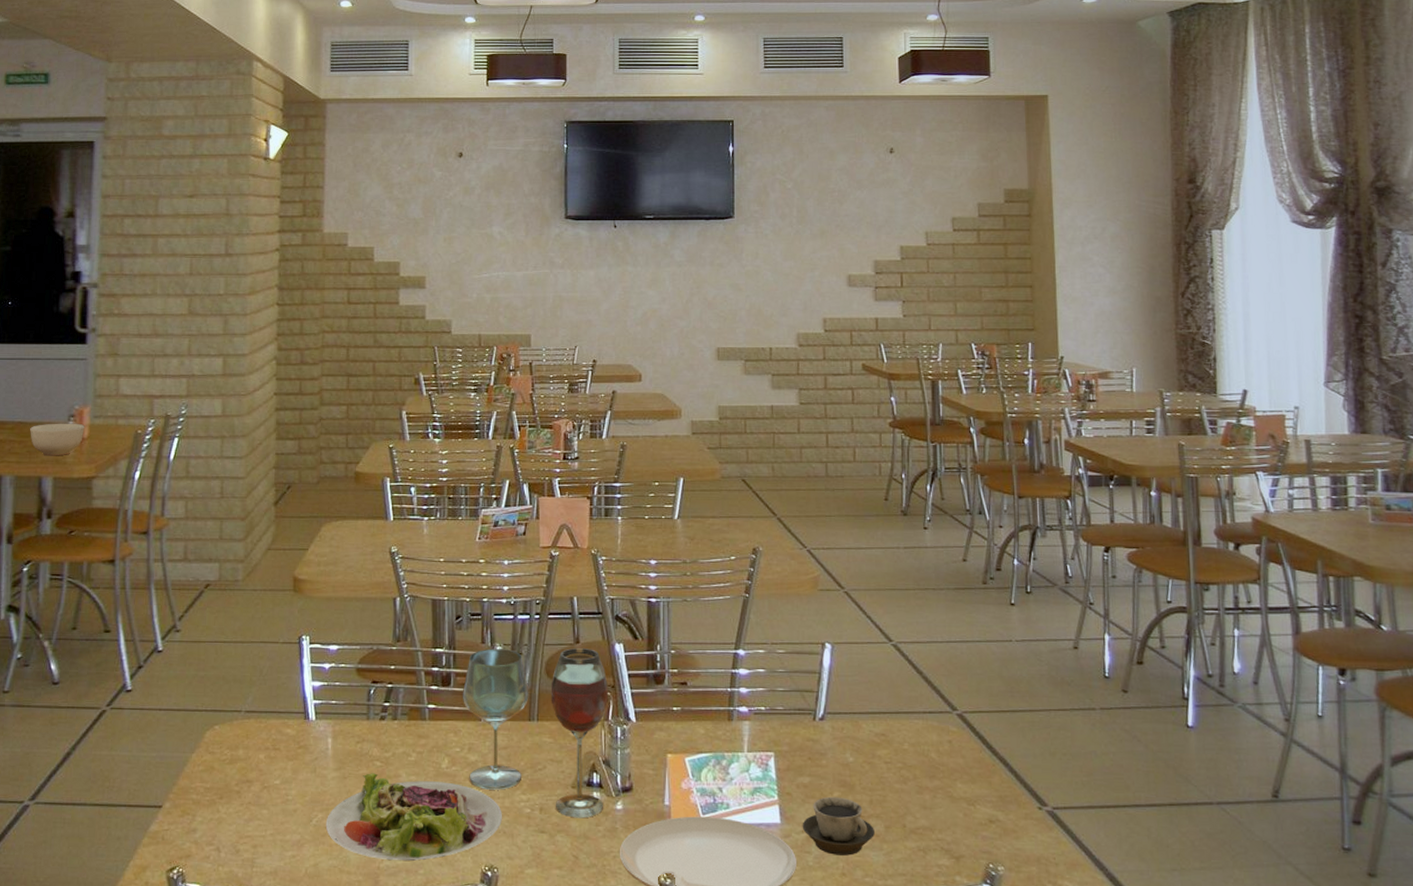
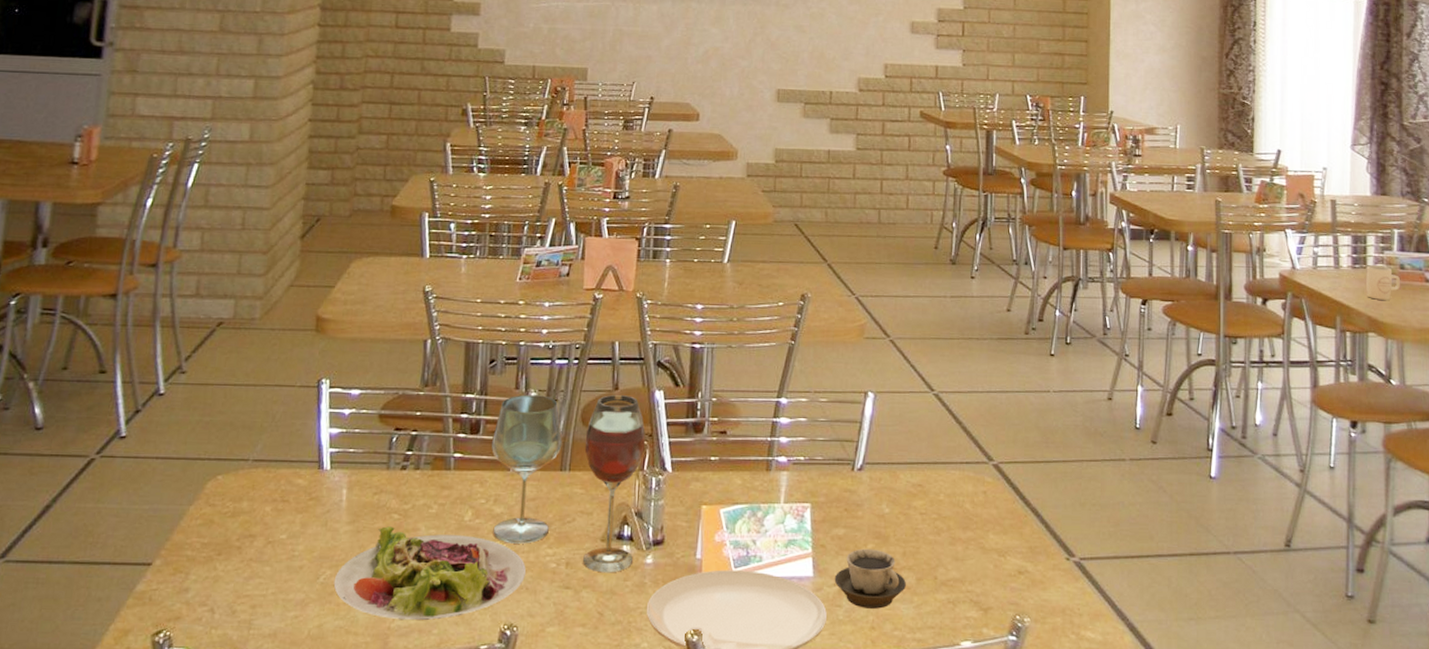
bowl: present [30,423,85,456] -> none [29,143,93,180]
mug: none [1348,507,1387,543] -> present [1365,265,1400,300]

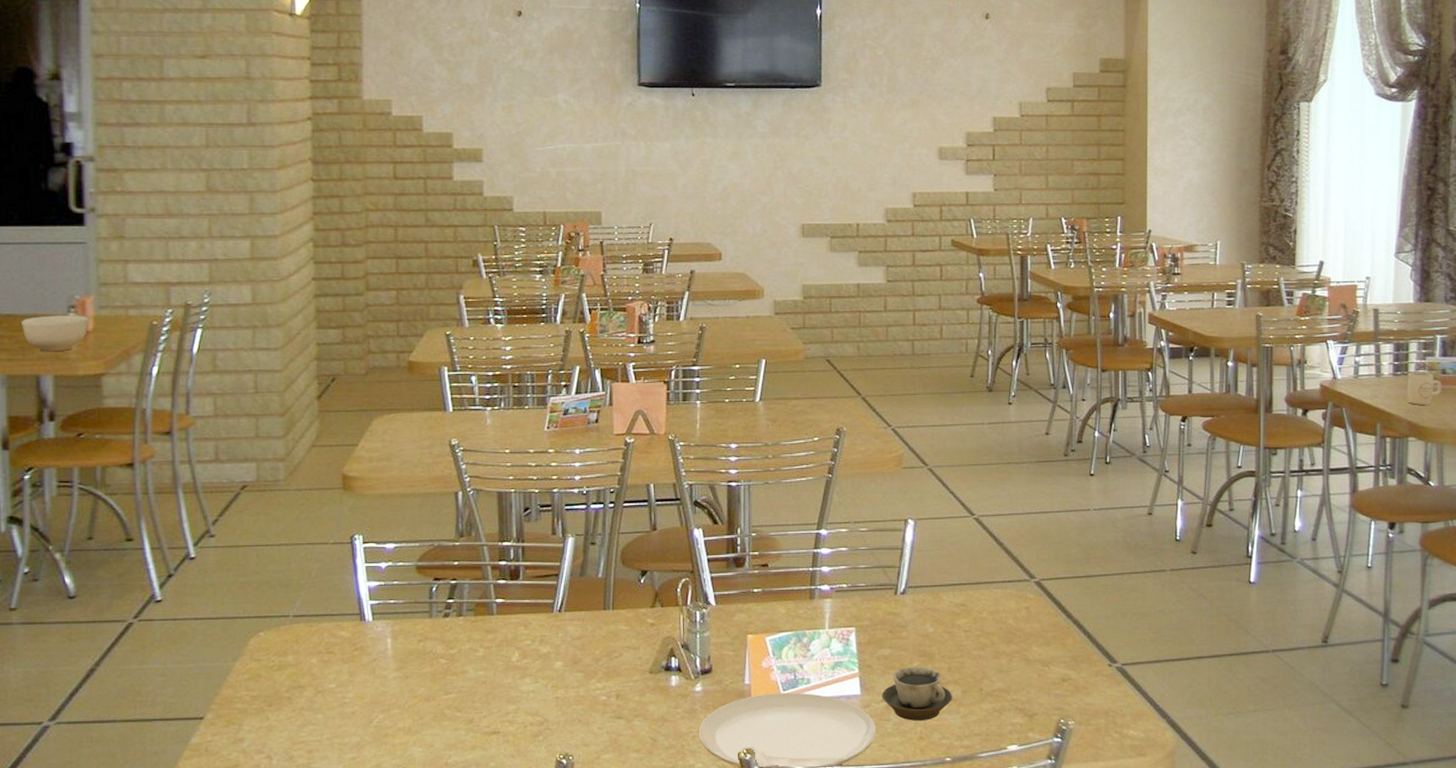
bowl: none [29,143,93,180] -> present [22,315,88,352]
salad plate: present [333,526,526,621] -> none [387,671,577,756]
wine glass: present [491,395,563,544] -> none [532,539,604,680]
wineglass: present [583,395,645,573] -> none [626,535,686,702]

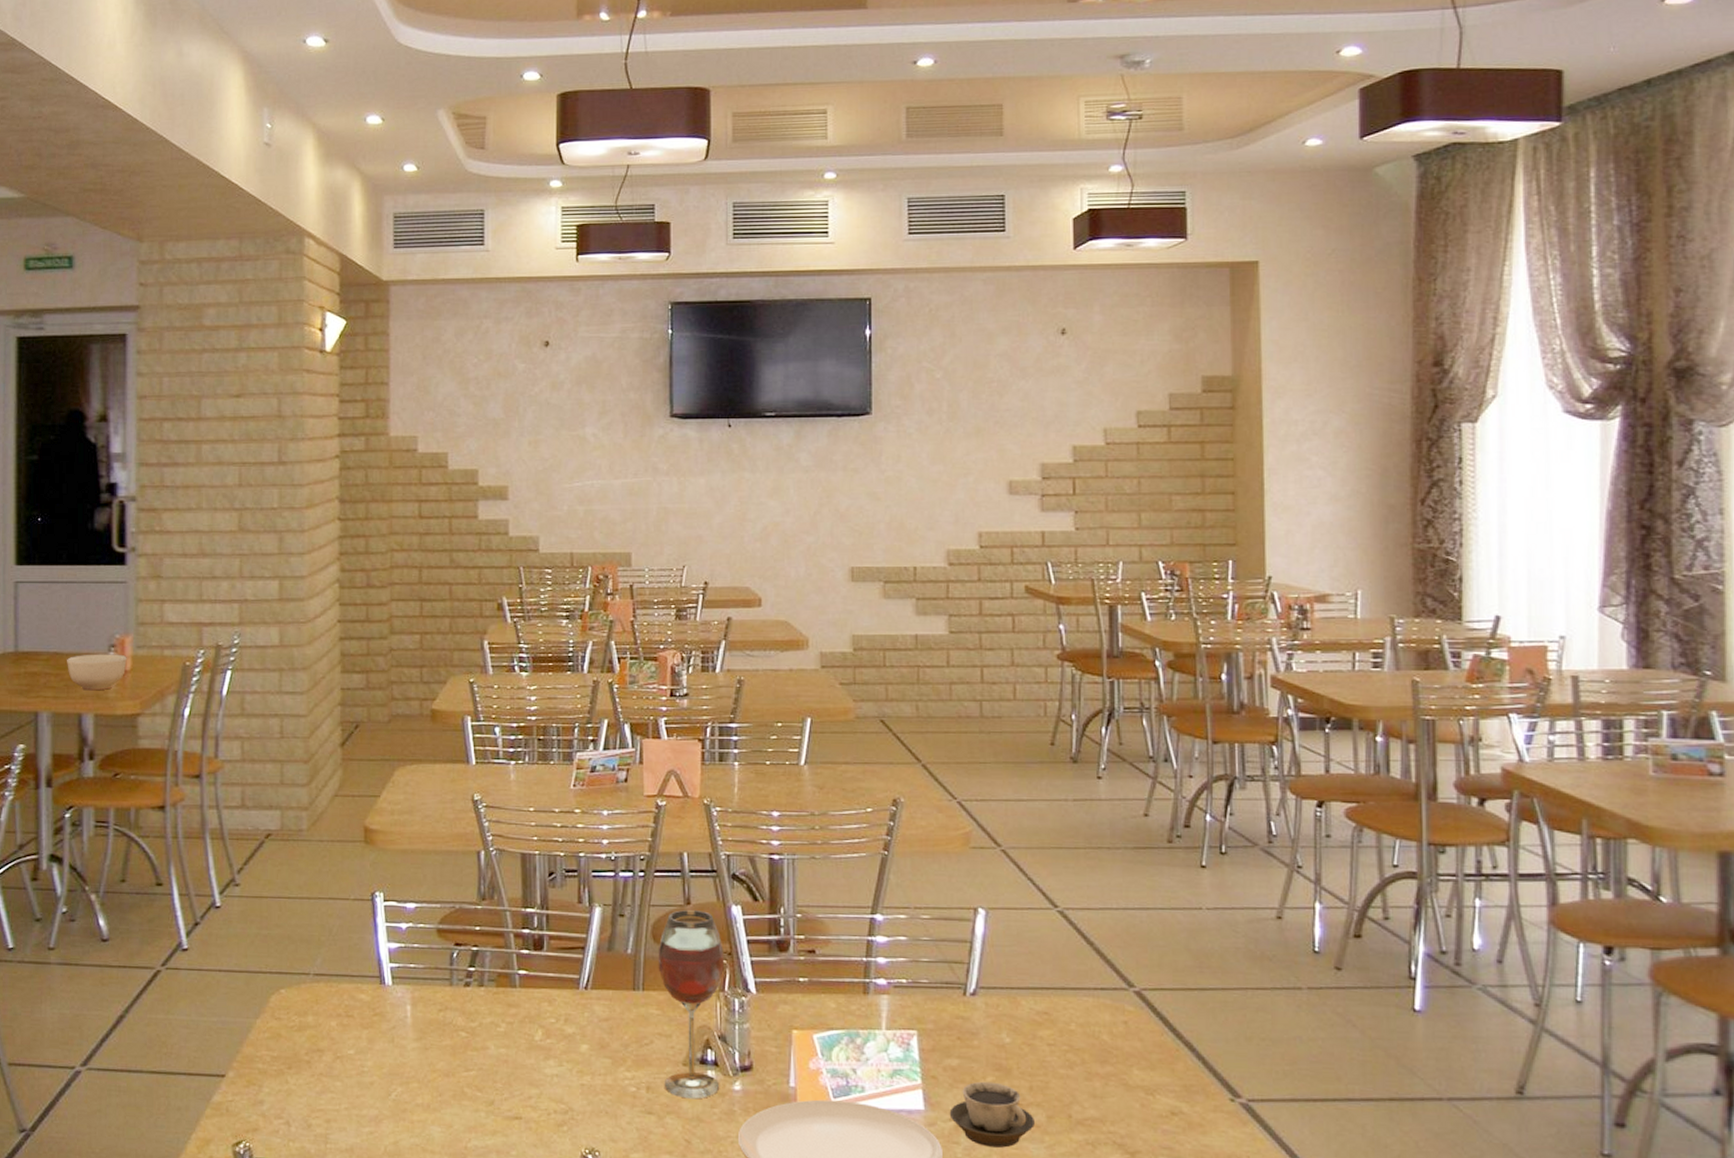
wineglass: none [626,535,686,702] -> present [658,910,724,1099]
mug: present [1406,371,1441,405] -> none [1622,756,1672,799]

